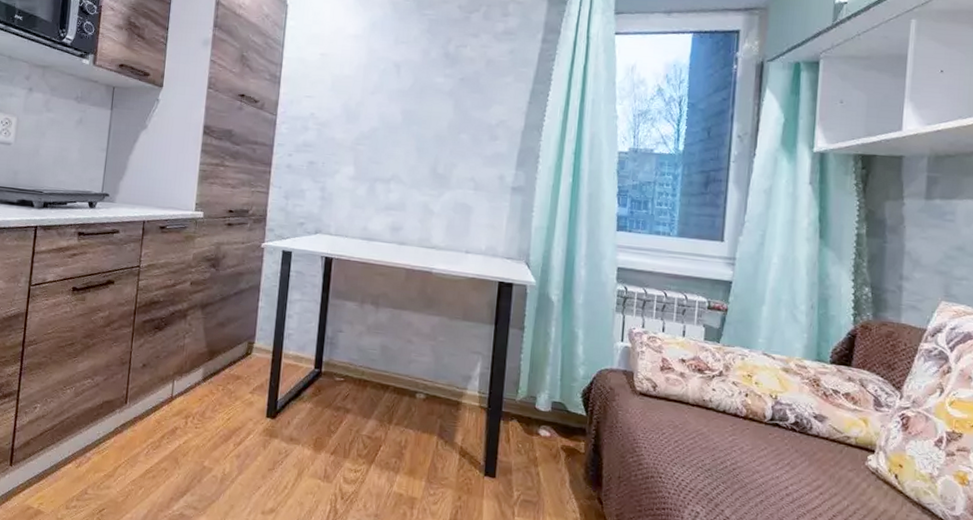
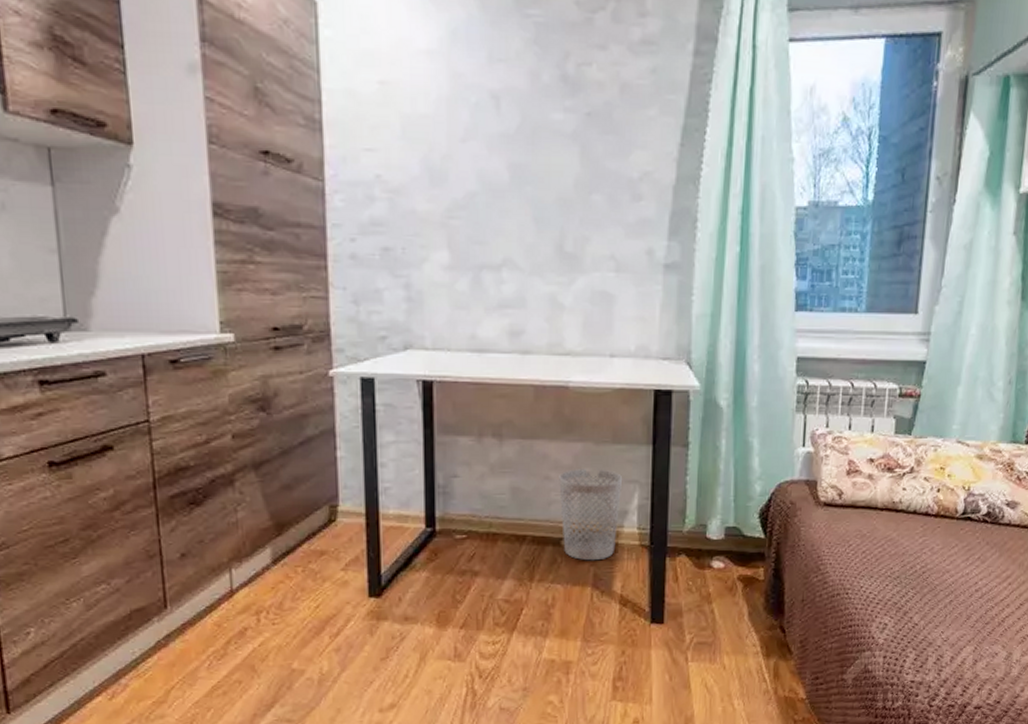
wastebasket: none [417,337,469,415] -> present [559,469,623,561]

